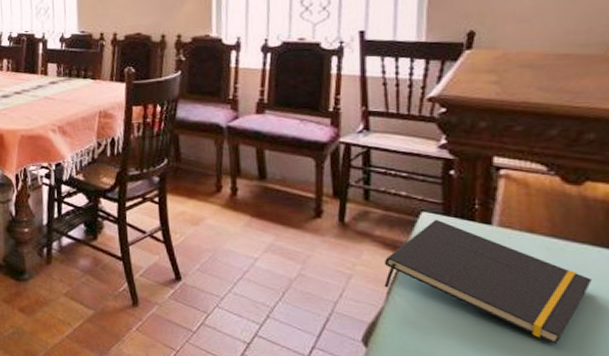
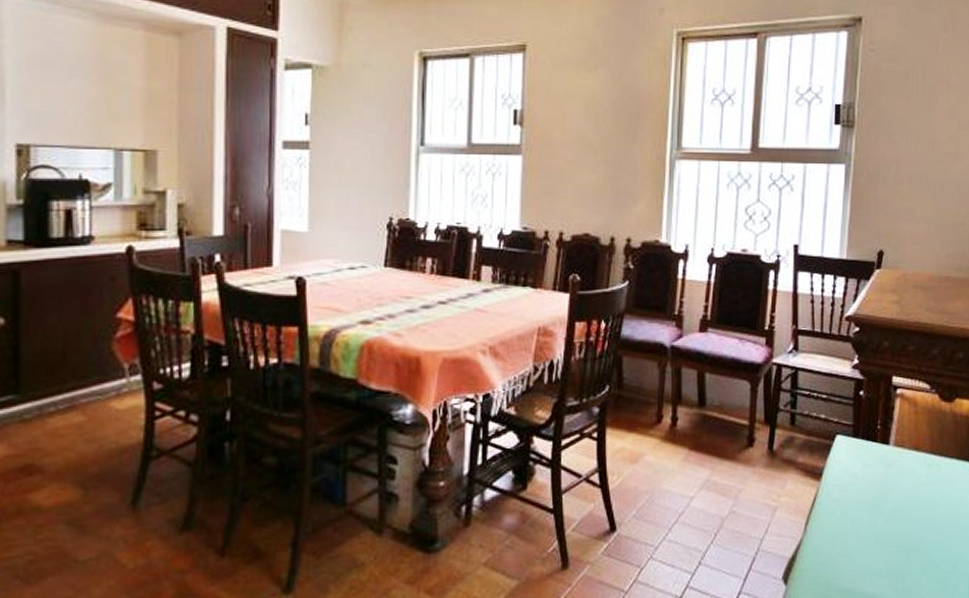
notepad: present [384,219,592,344] -> none [804,441,957,559]

